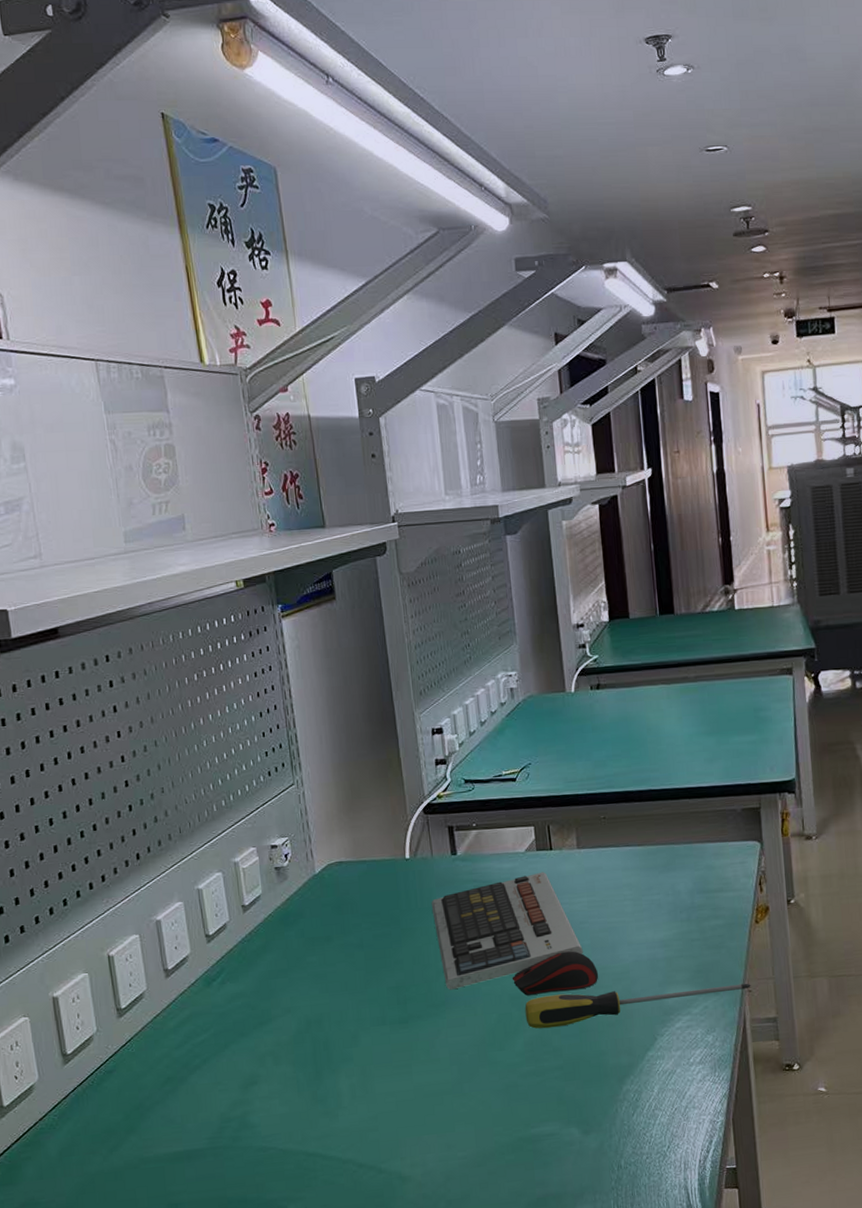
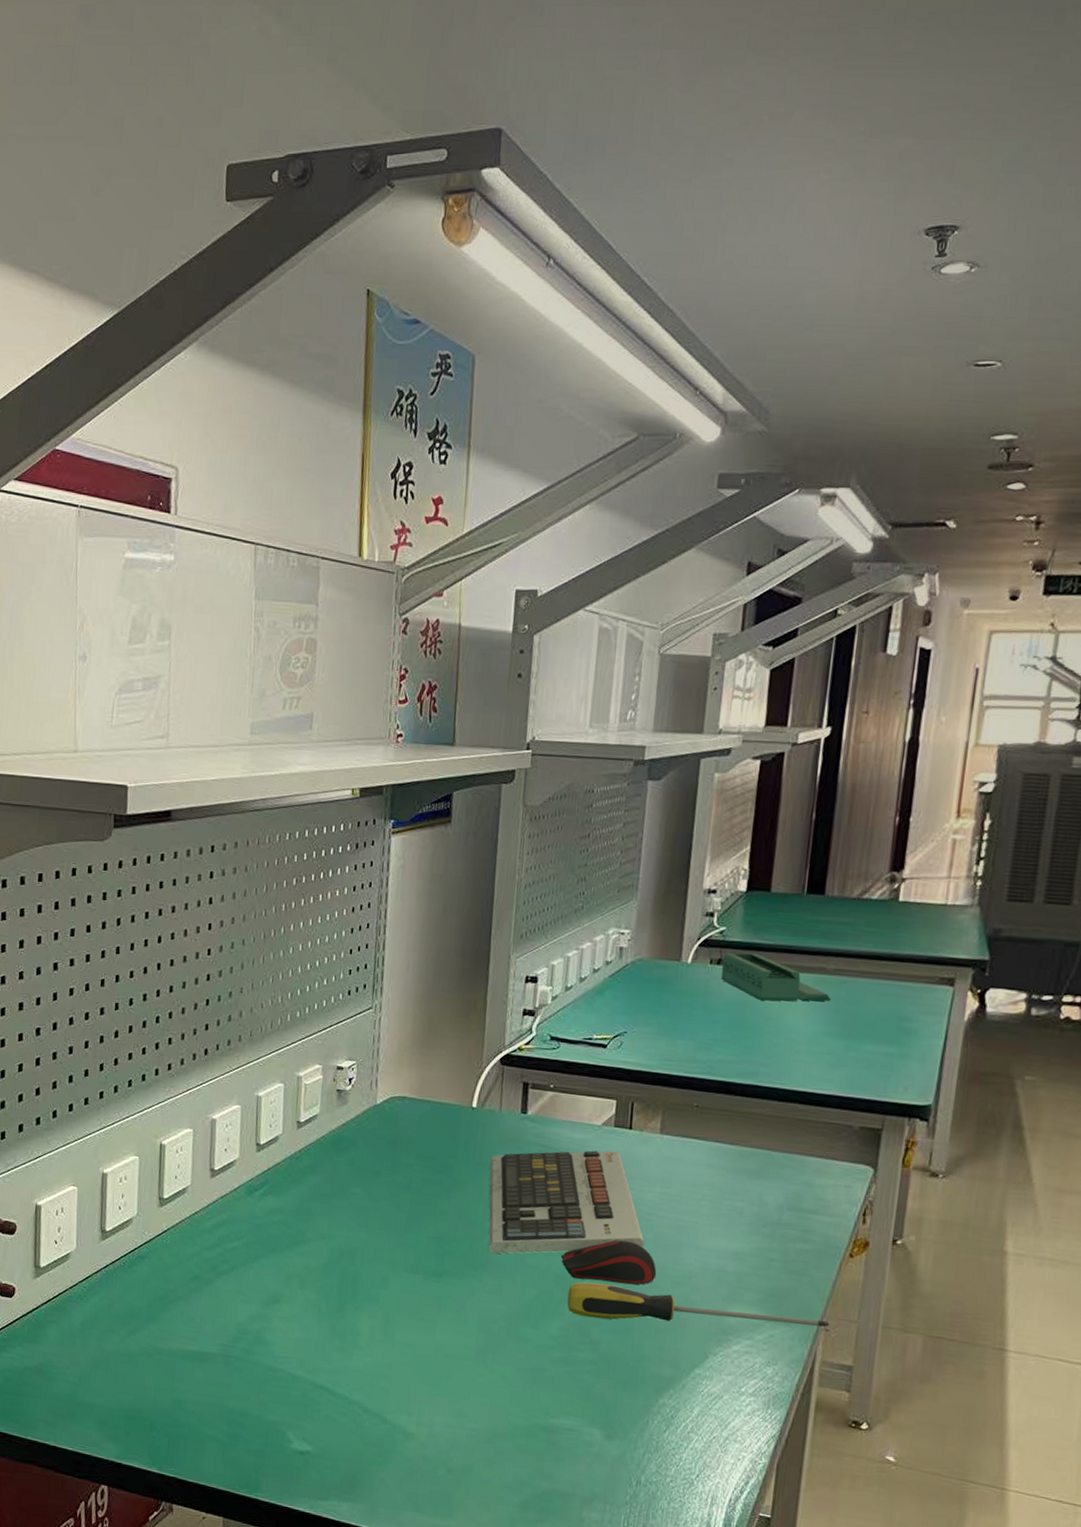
organizer tray: none [600,674,698,714] -> present [720,952,832,1001]

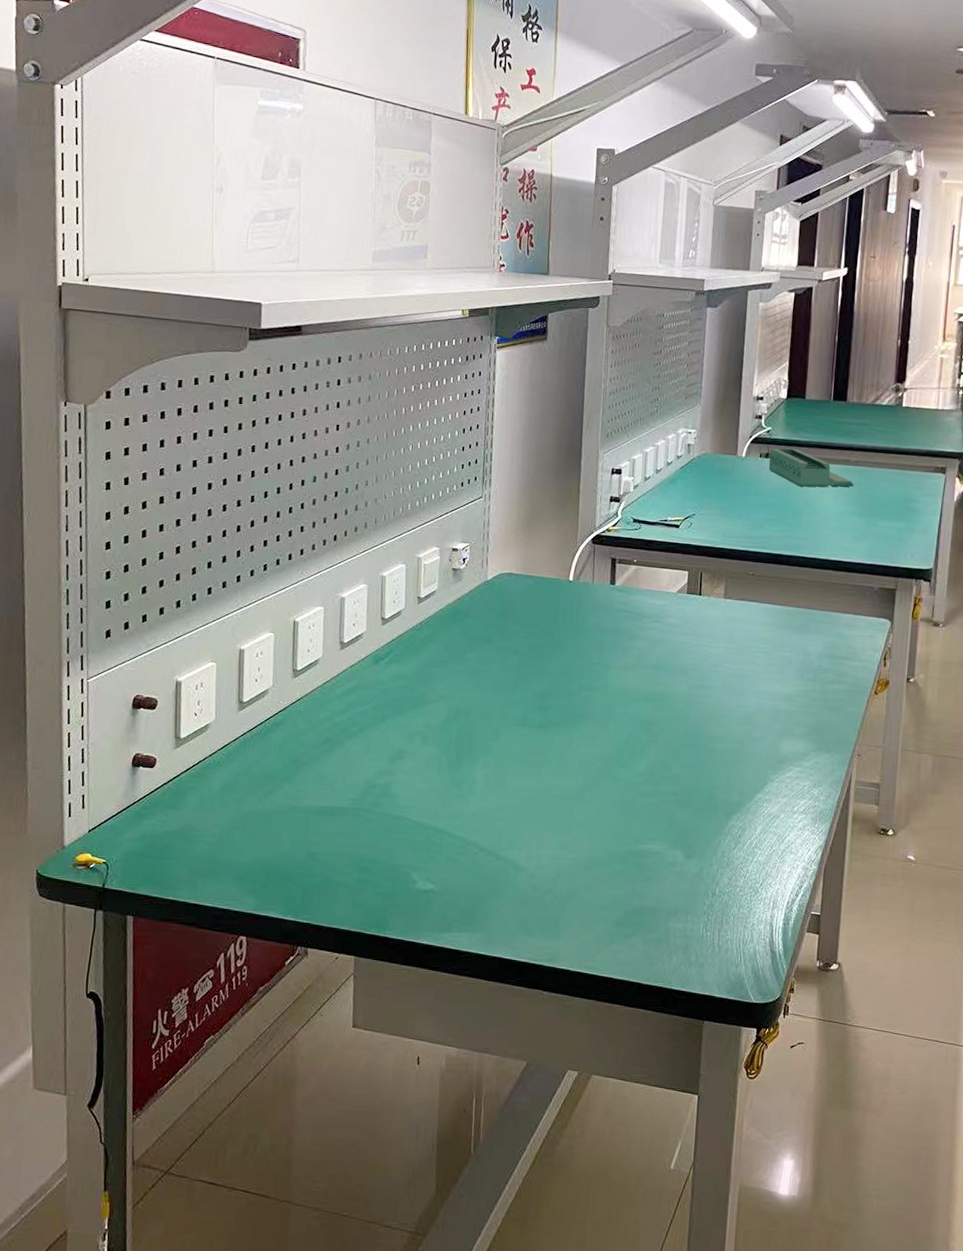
computer keyboard: present [488,1150,645,1254] -> none [584,613,714,706]
computer mouse: present [560,1240,657,1285] -> none [645,689,724,726]
screwdriver: present [567,1282,830,1327] -> none [651,726,862,756]

